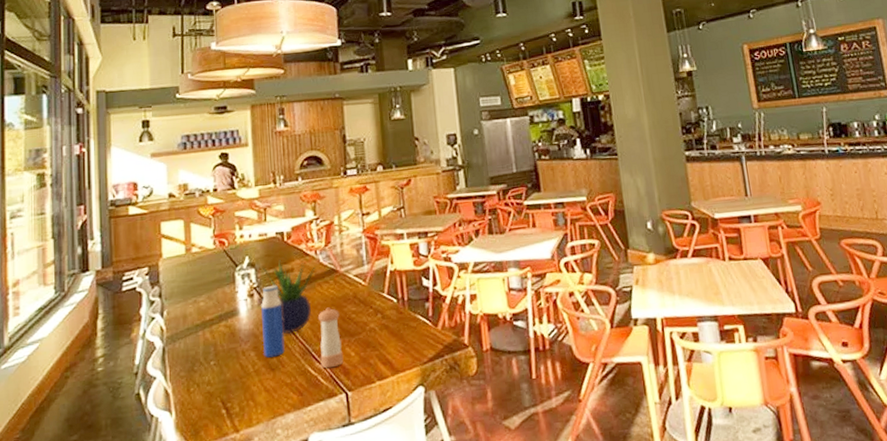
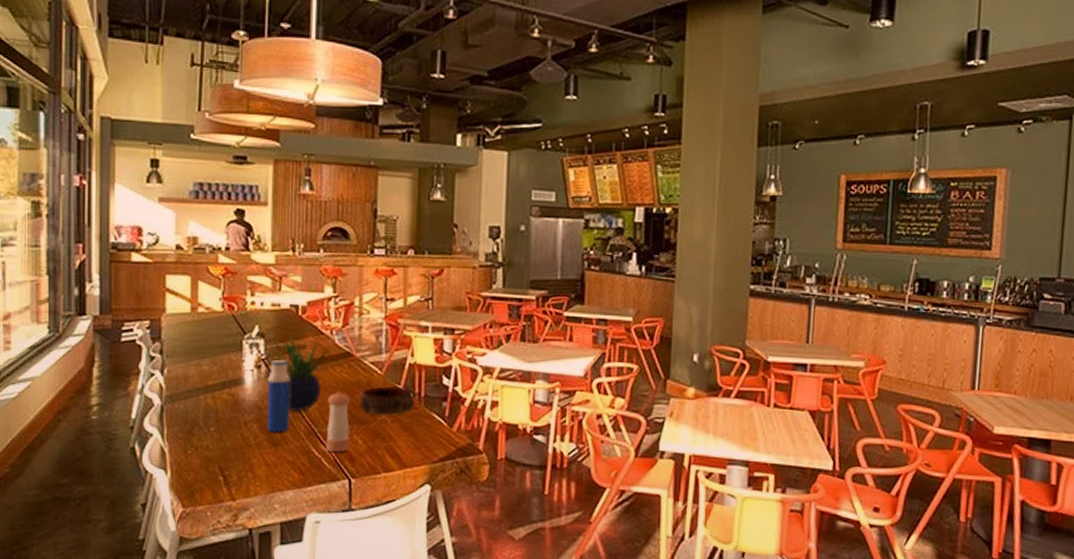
bowl: none [348,294,400,326] -> present [359,386,416,416]

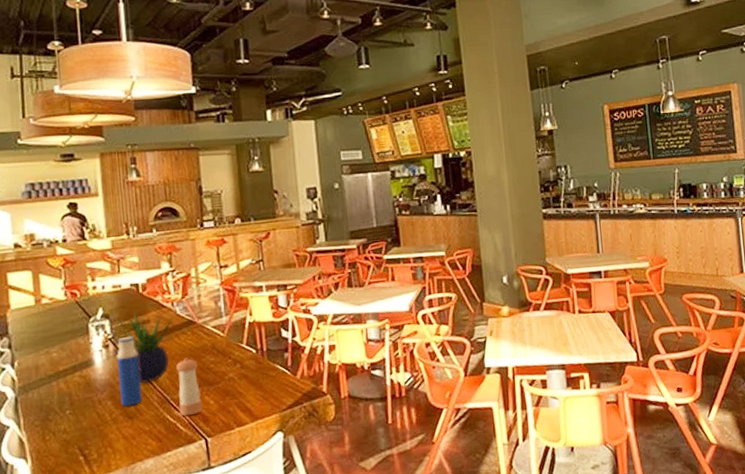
bowl: present [359,386,416,416] -> none [207,344,259,375]

